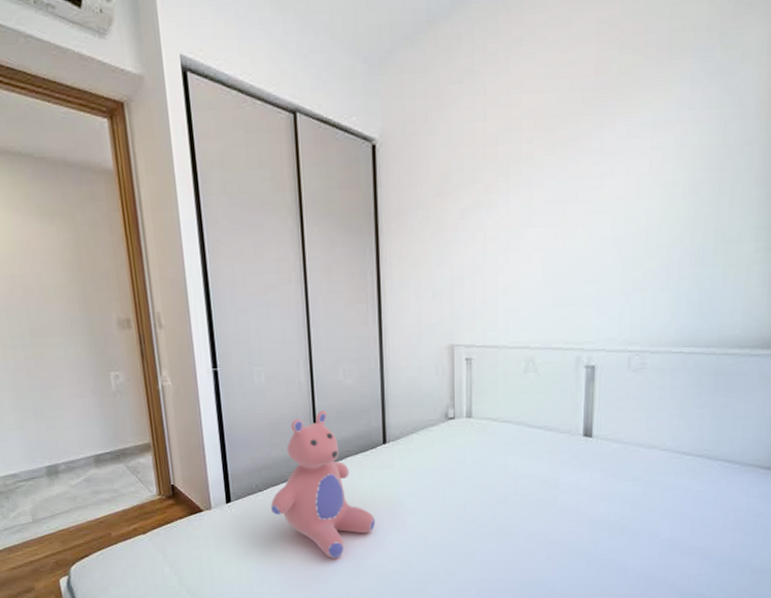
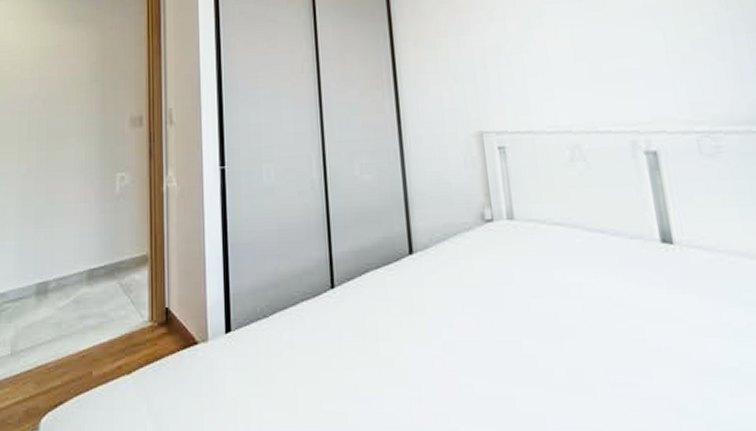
teddy bear: present [271,410,376,559] -> none [277,212,406,417]

